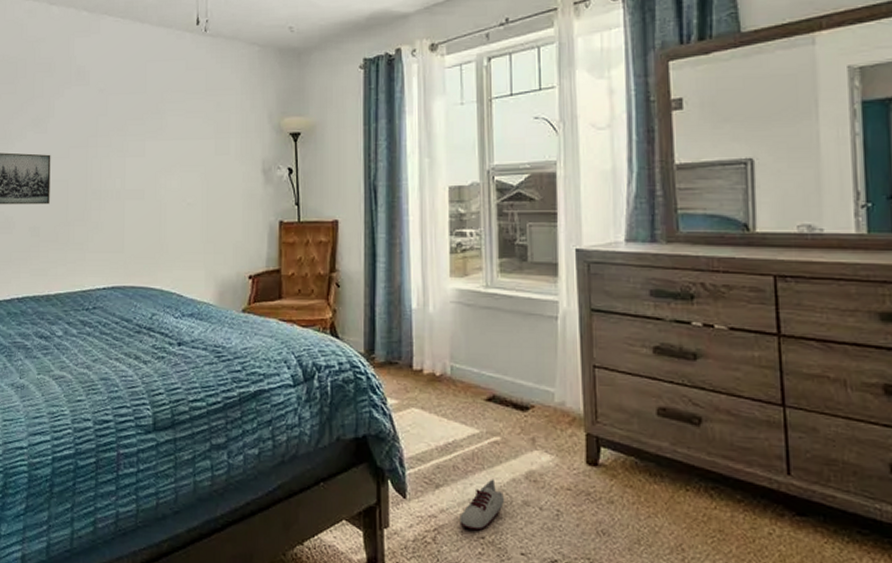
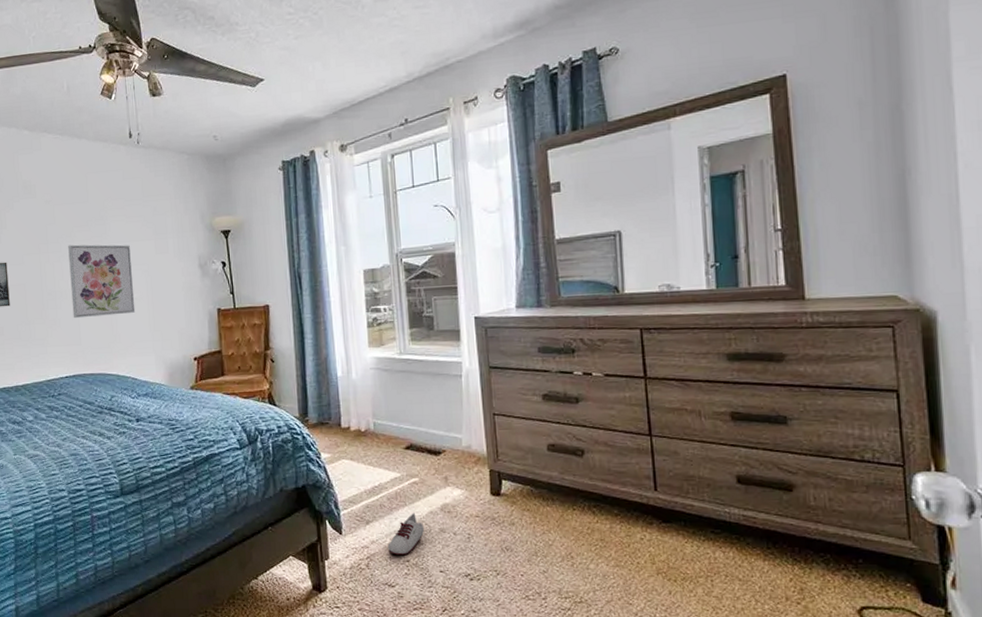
wall art: none [117,139,188,223] -> present [68,244,136,319]

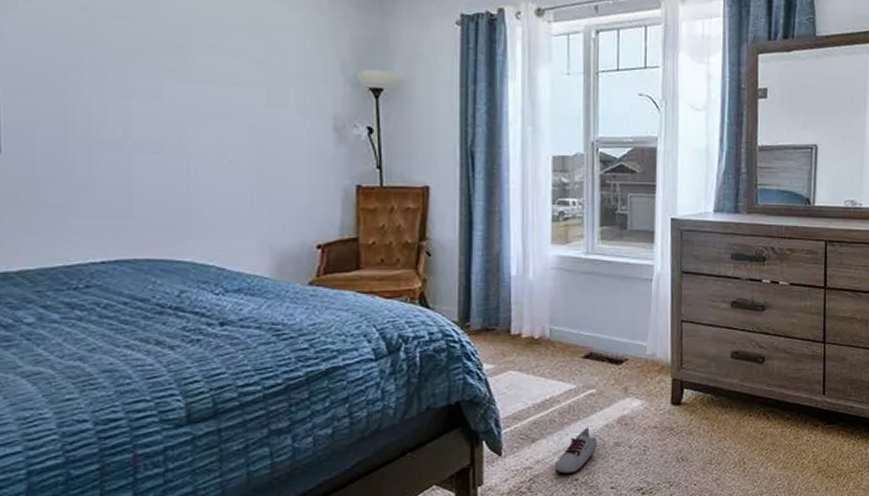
wall art: present [68,244,136,319] -> none [118,76,229,182]

